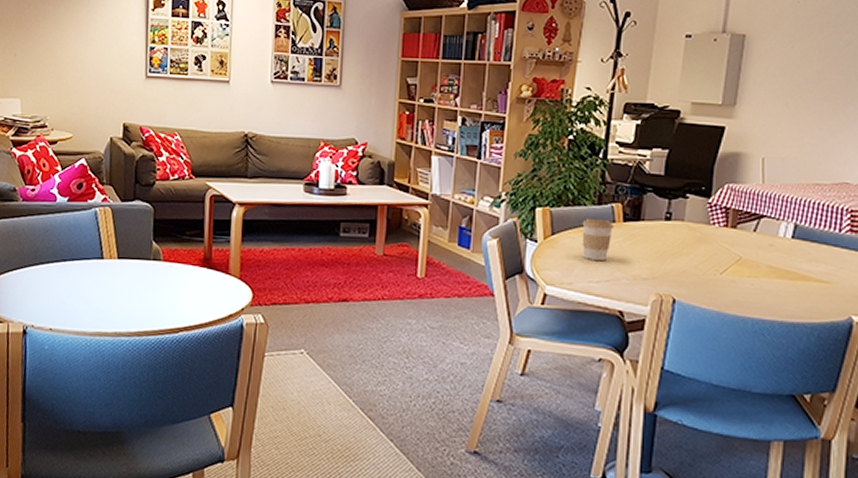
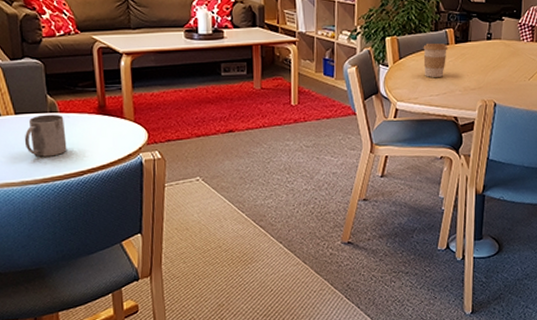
mug: none [123,261,167,308] -> present [24,114,67,157]

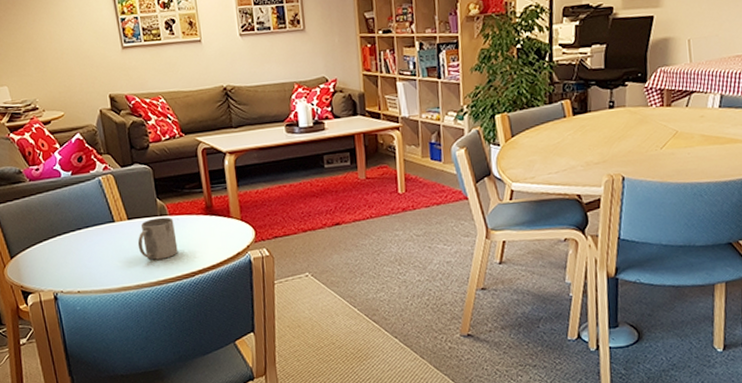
coffee cup: present [423,43,448,77] -> none [537,116,566,154]

